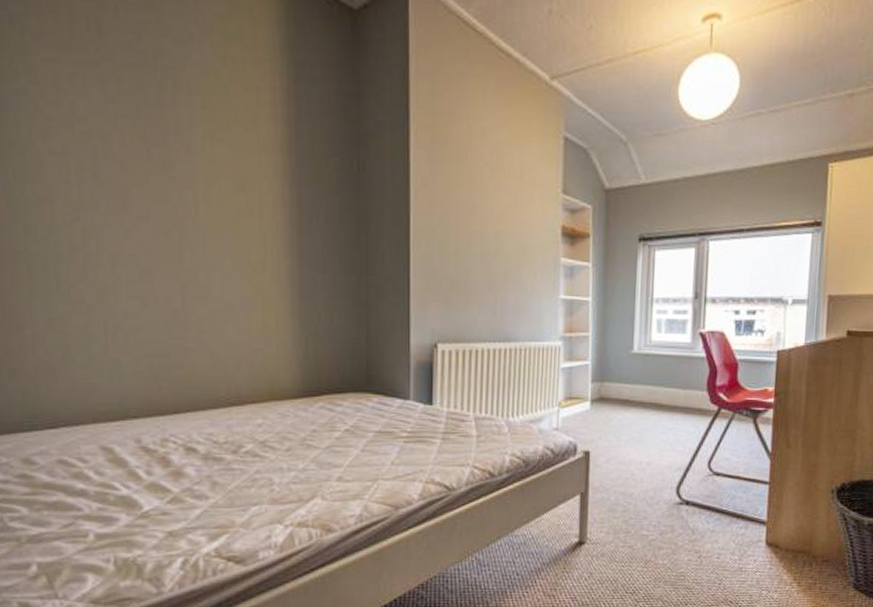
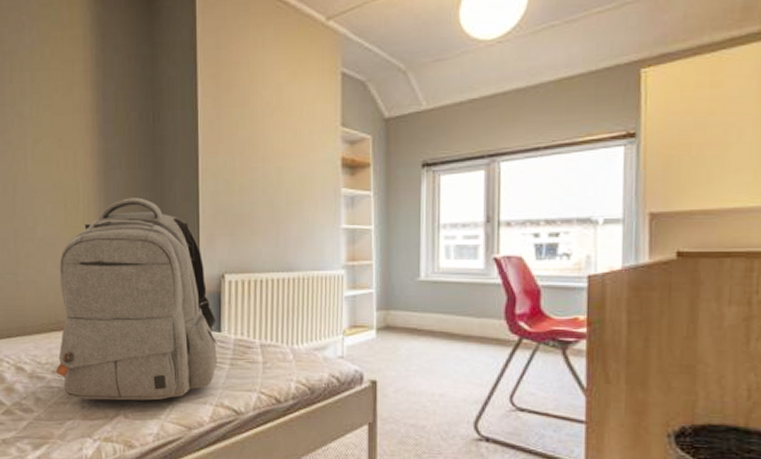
backpack: none [237,255,428,482] -> present [55,197,217,401]

